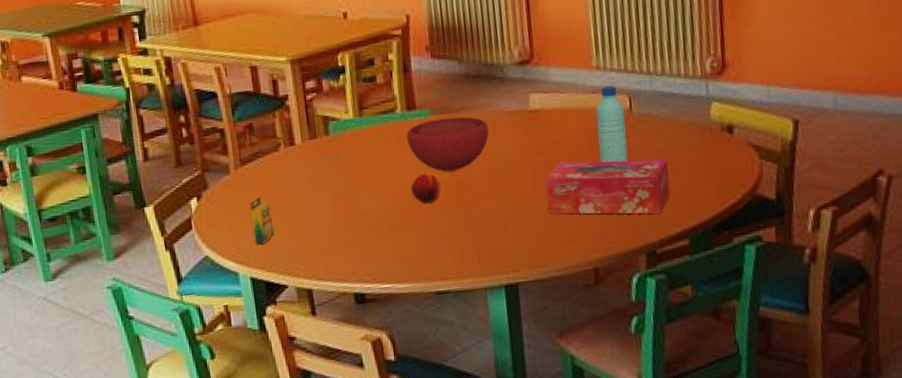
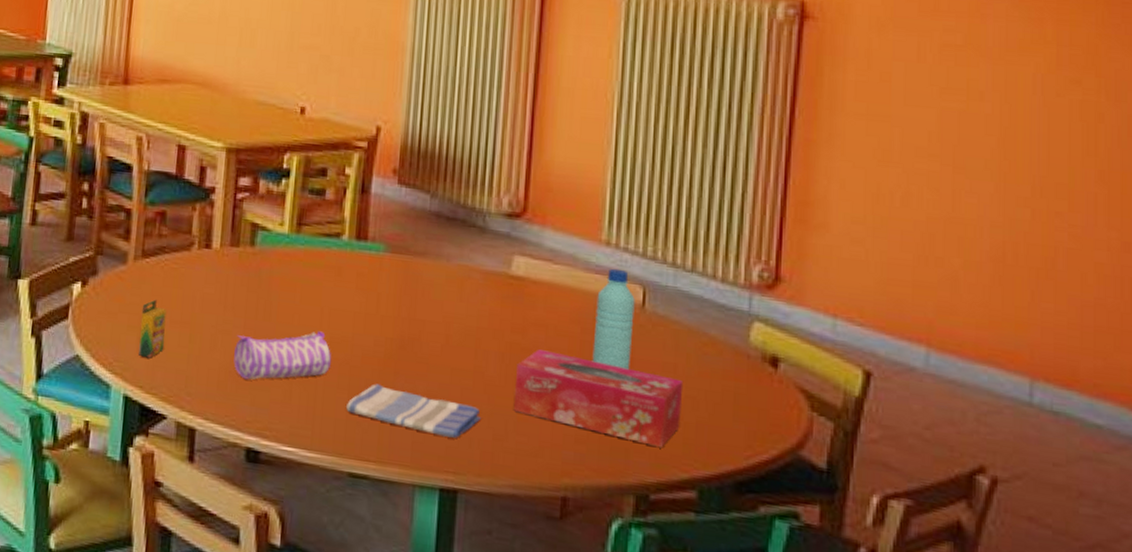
pencil case: none [329,189,407,242] -> present [234,331,332,380]
bowl: present [406,117,489,172] -> none [349,258,455,328]
fruit: present [411,173,441,203] -> none [343,320,381,359]
dish towel: none [424,217,526,247] -> present [346,384,481,438]

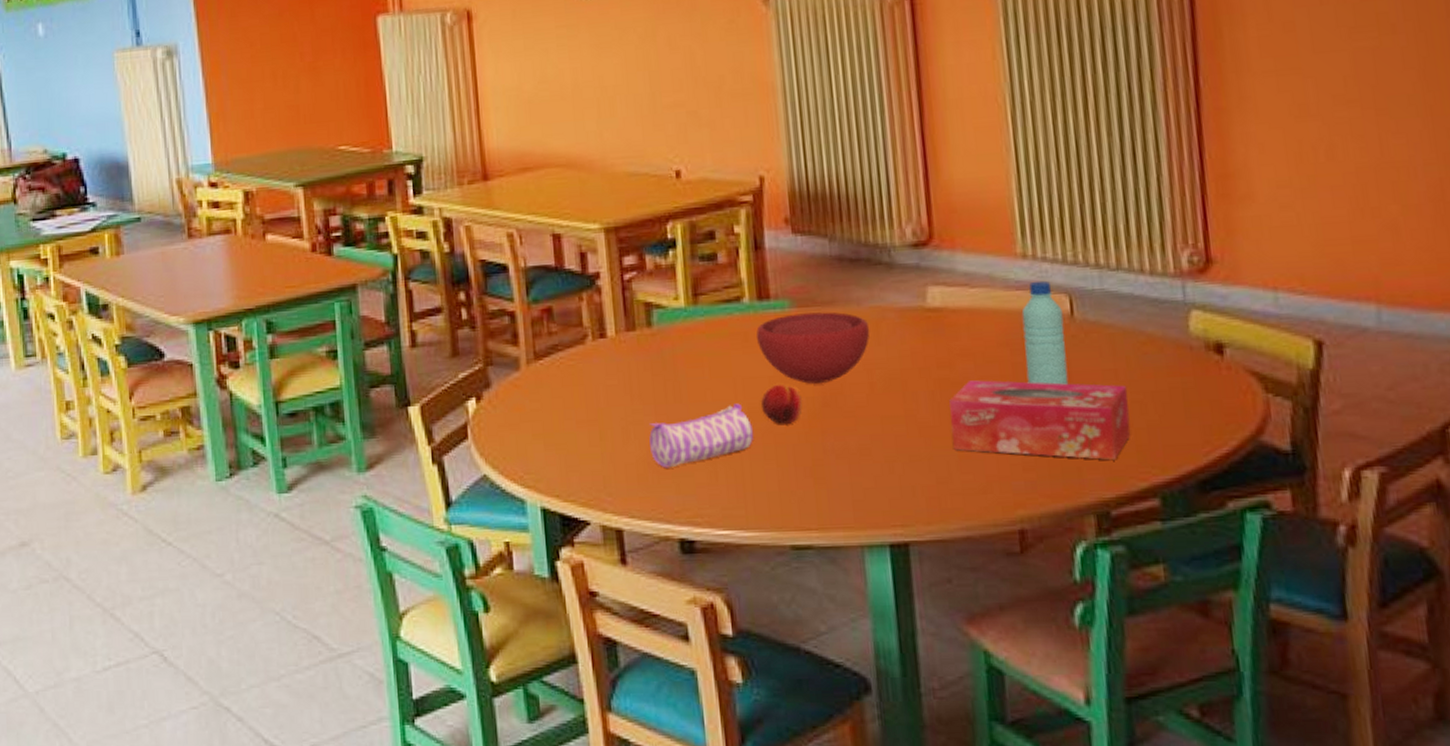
crayon box: present [139,299,167,358] -> none [544,401,575,465]
fruit: none [343,320,381,359] -> present [761,384,802,424]
dish towel: present [346,384,481,438] -> none [777,447,920,490]
bowl: none [349,258,455,328] -> present [756,312,870,384]

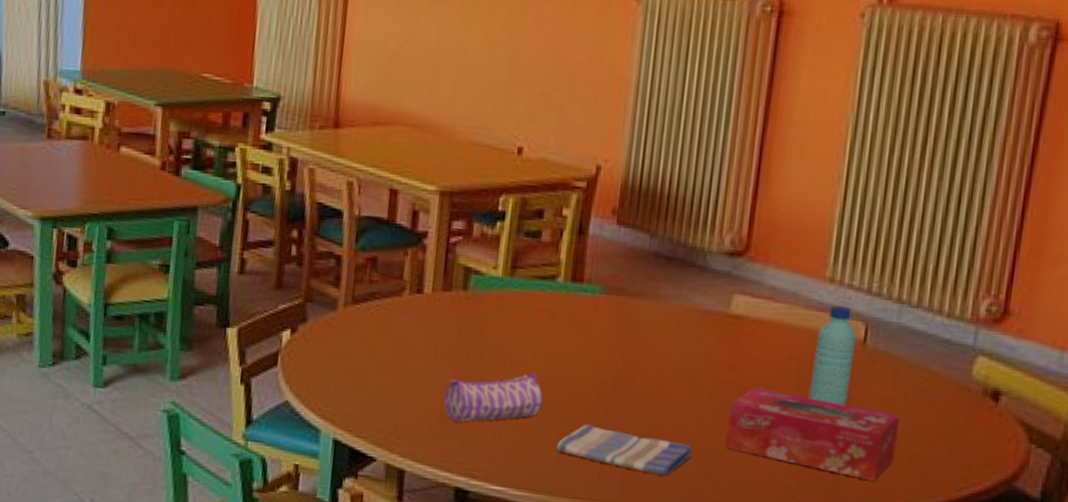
bowl: present [756,312,870,384] -> none [563,299,671,368]
fruit: present [761,384,802,424] -> none [555,362,594,400]
dish towel: none [777,447,920,490] -> present [556,424,692,475]

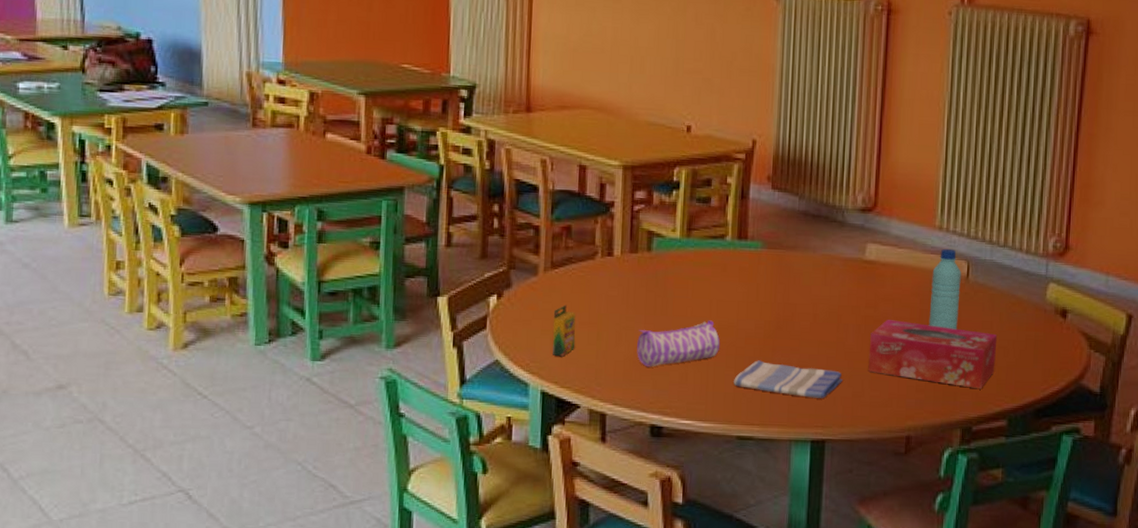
crayon box: none [348,345,377,403] -> present [552,305,576,357]

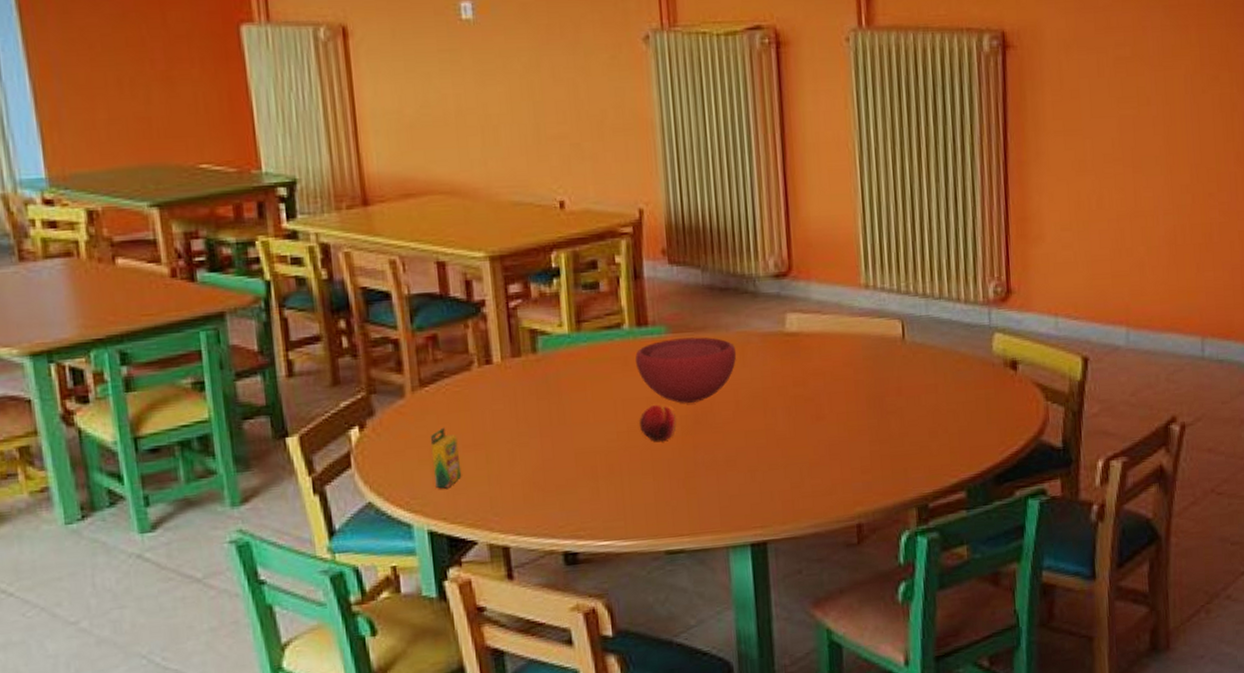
pencil case: present [637,320,721,367] -> none [534,423,633,487]
fruit: none [729,308,761,340] -> present [639,404,676,441]
bowl: none [733,253,820,311] -> present [635,337,737,403]
dish towel: present [734,360,842,398] -> none [653,461,778,497]
tissue box: present [868,320,998,389] -> none [803,396,946,461]
water bottle: present [929,248,961,330] -> none [863,308,899,399]

